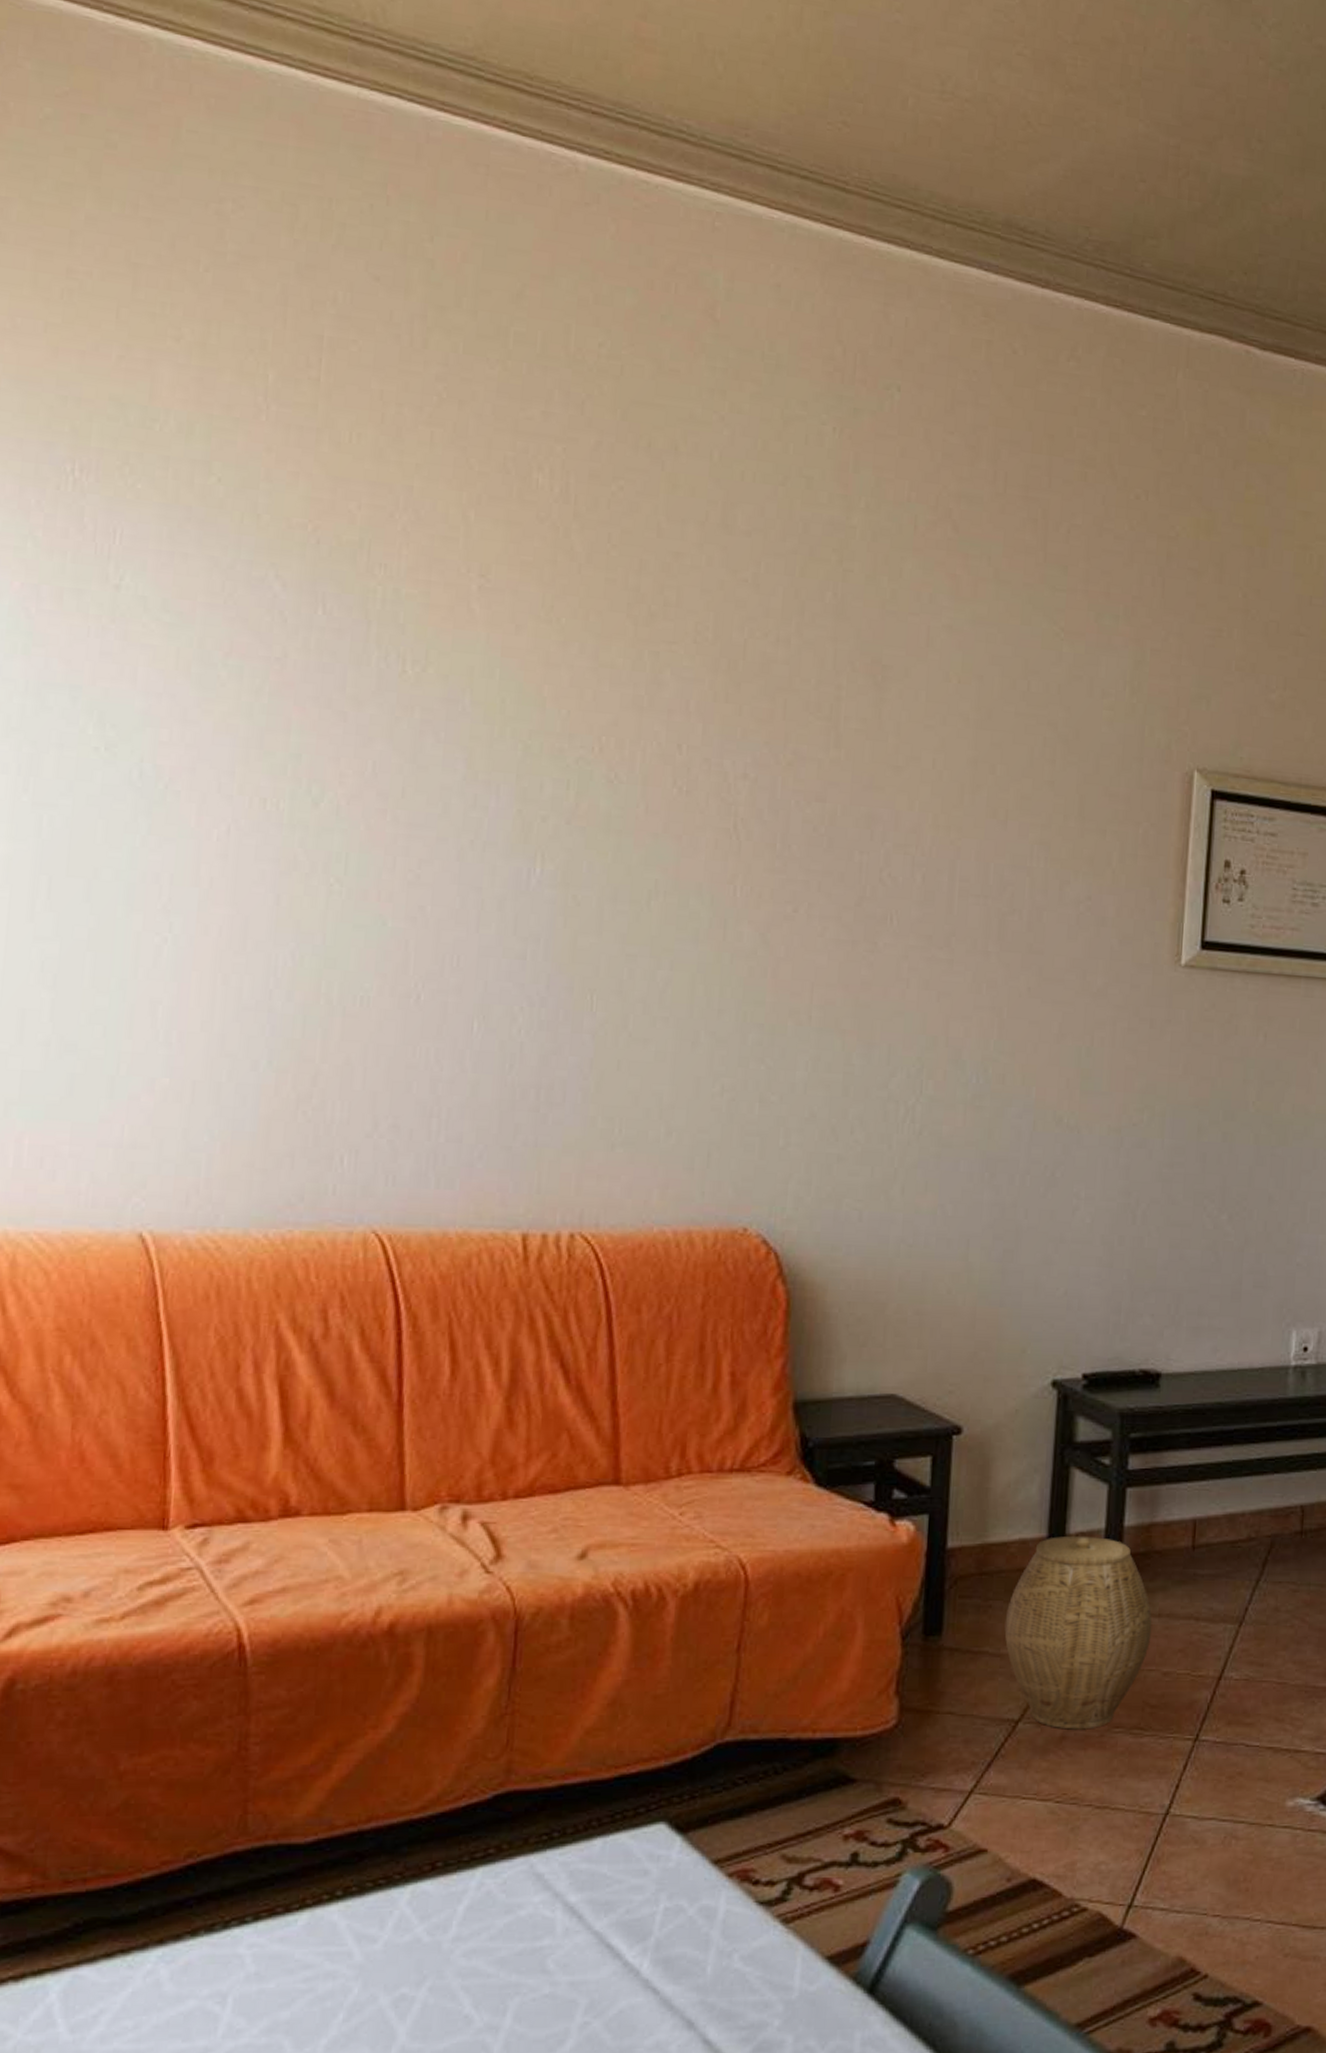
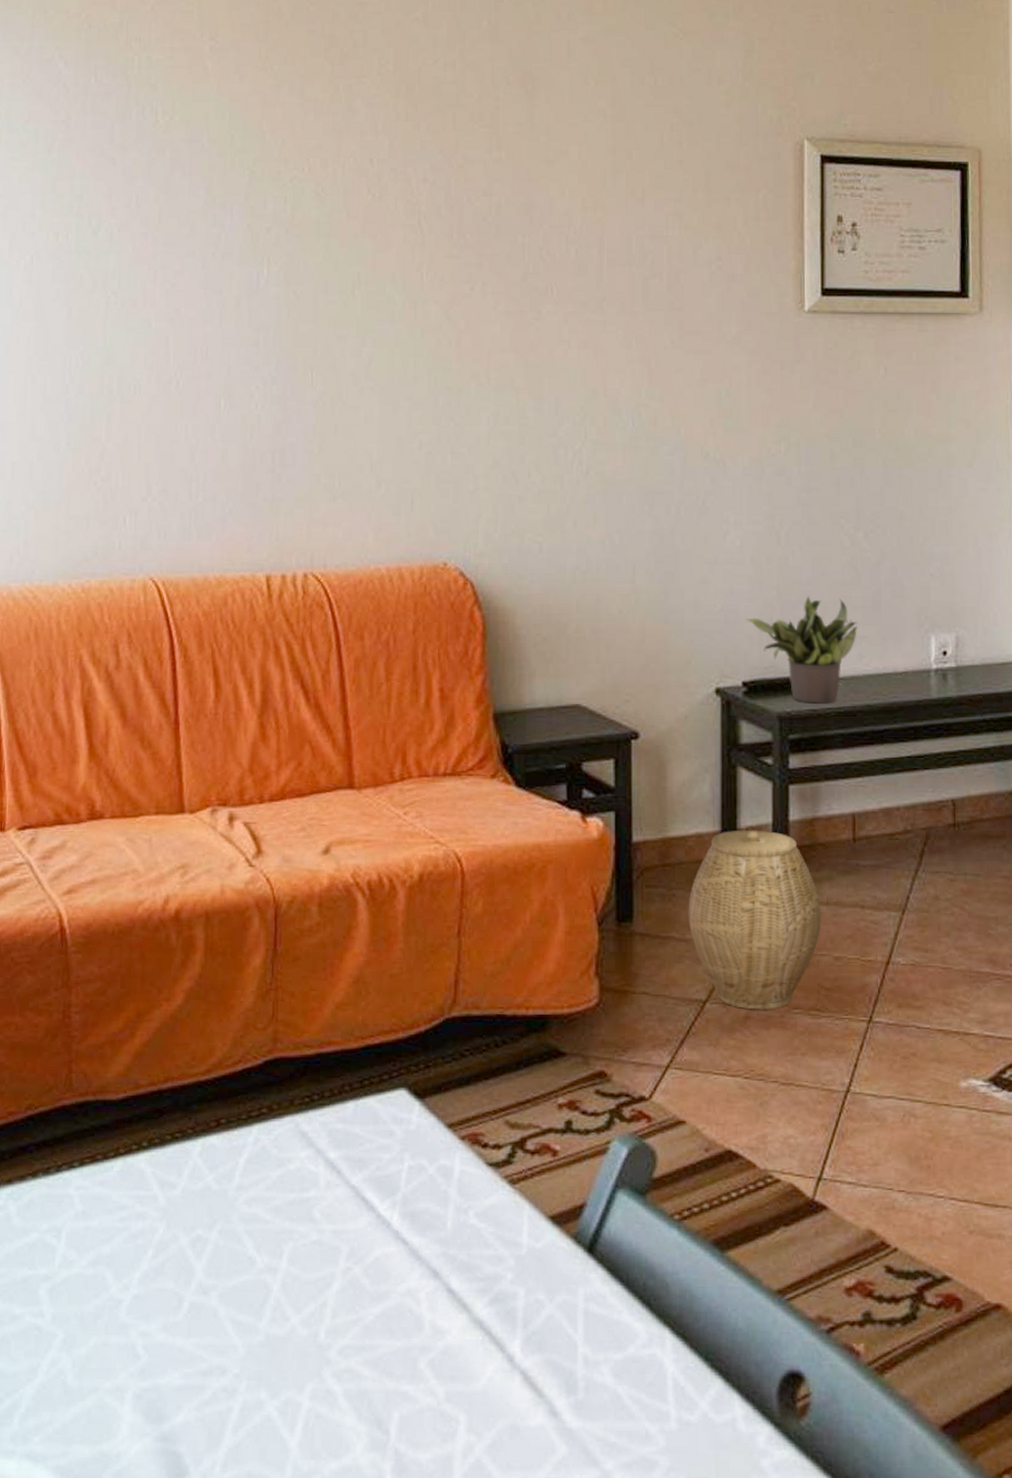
potted plant: none [1091,1281,1214,1400] -> present [746,595,857,704]

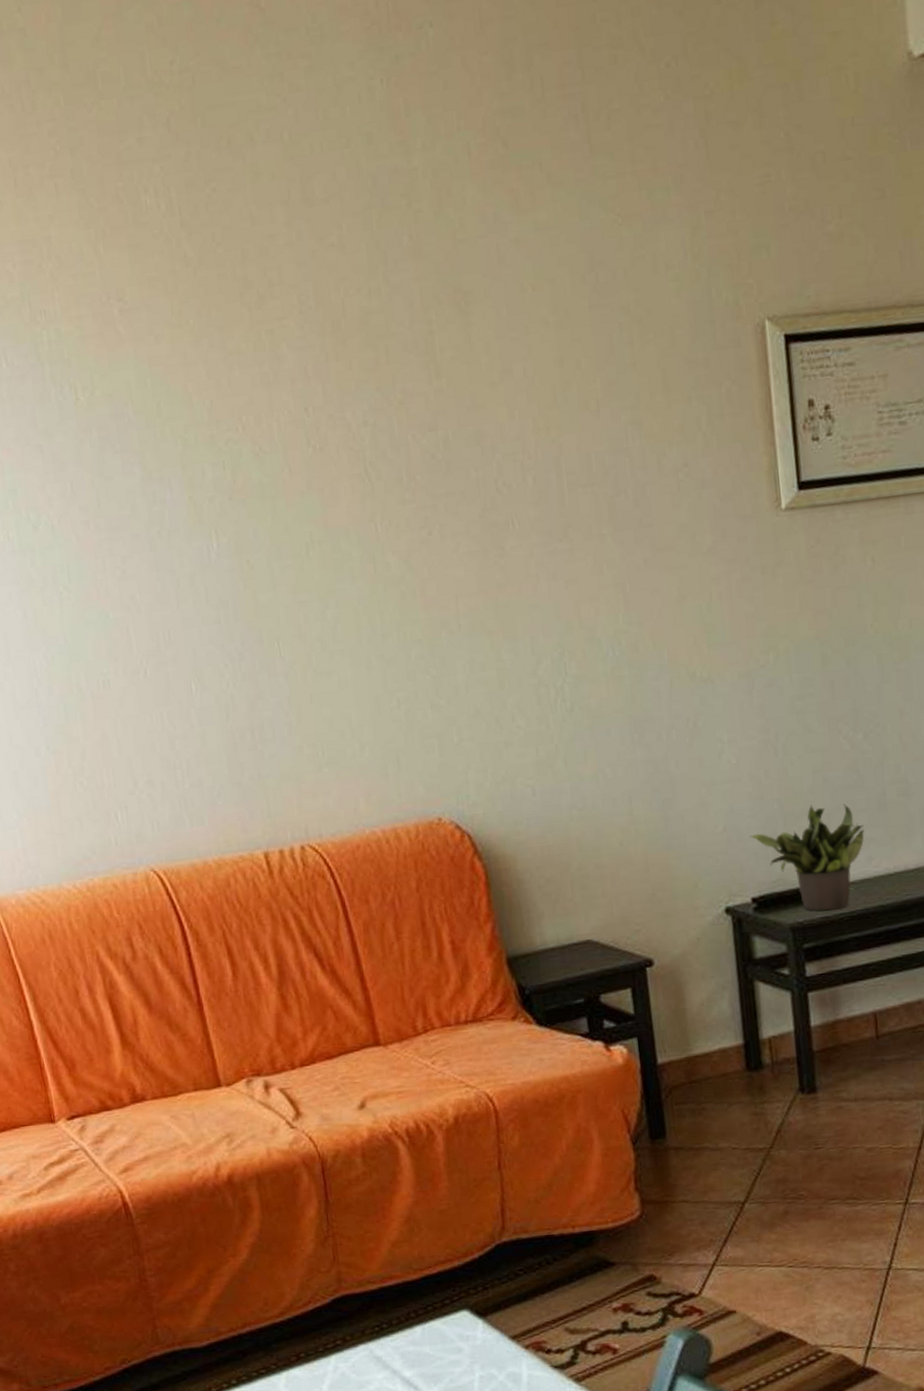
woven basket: present [688,830,822,1010] -> none [718,1038,851,1206]

